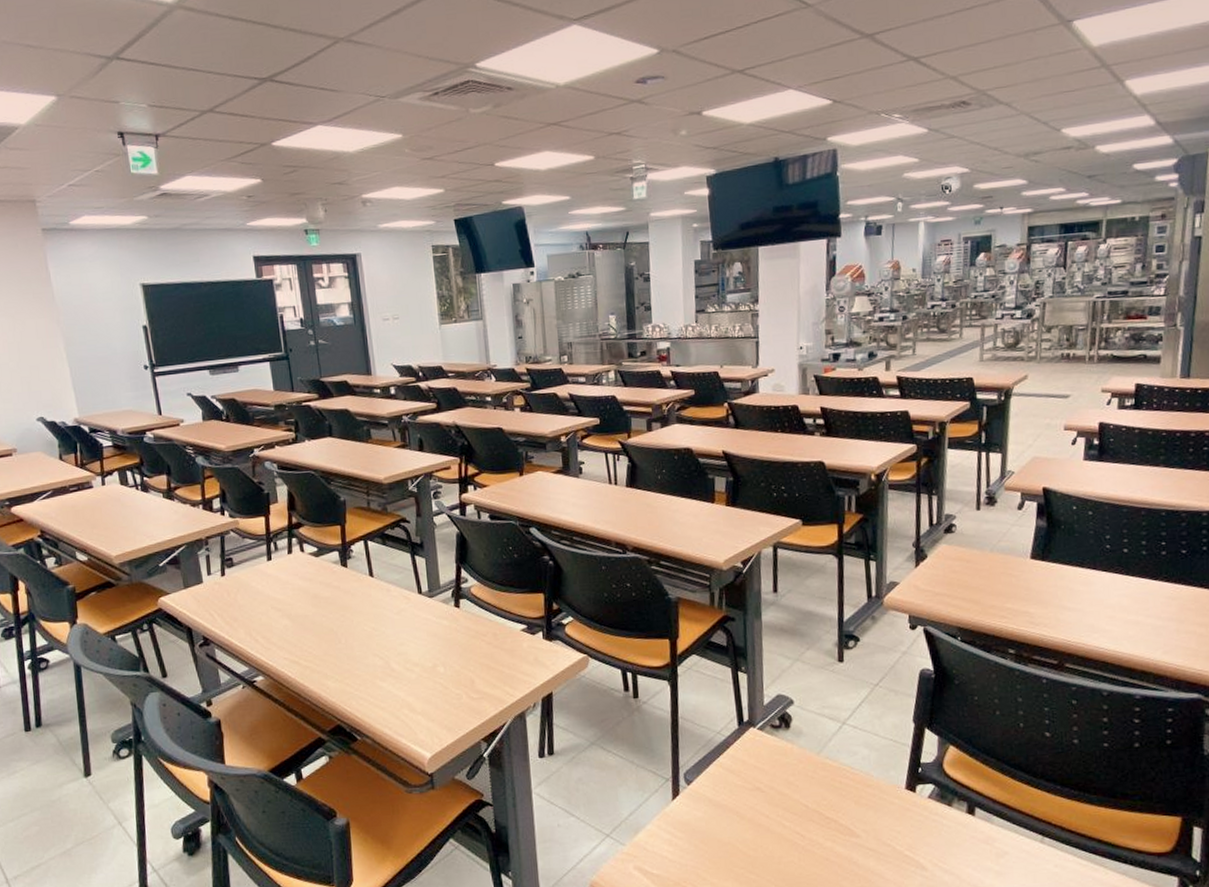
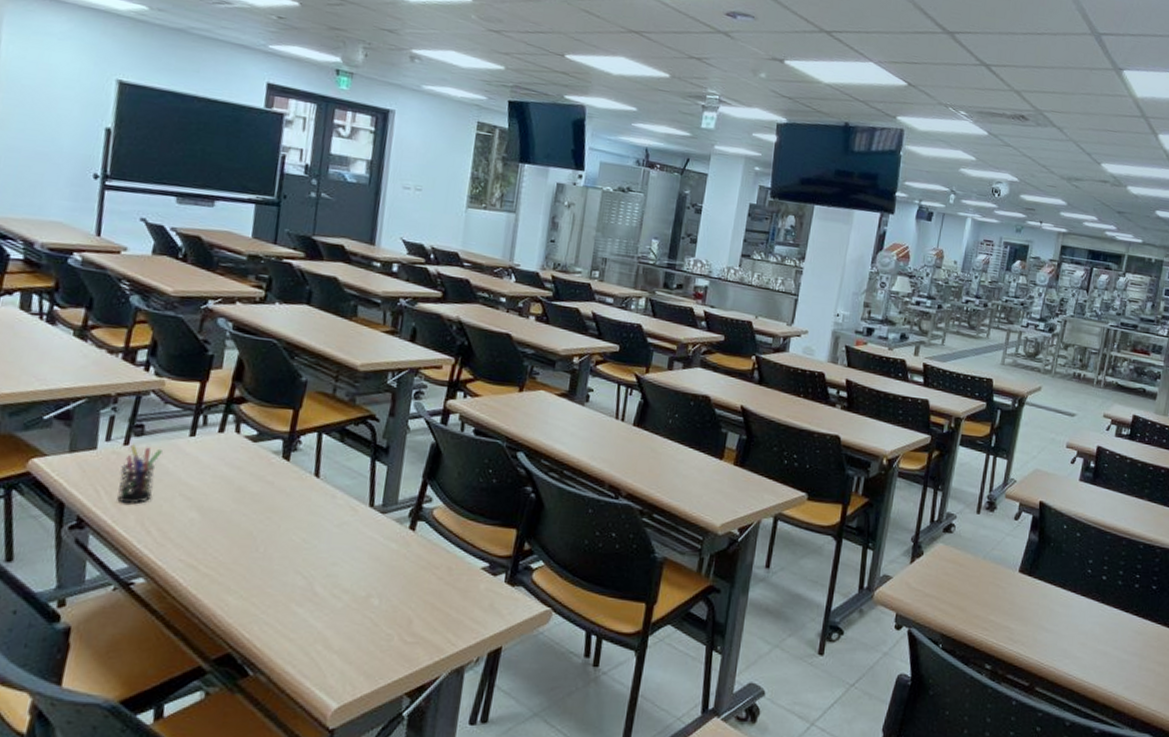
pen holder: none [224,574,252,622] -> present [117,444,162,505]

